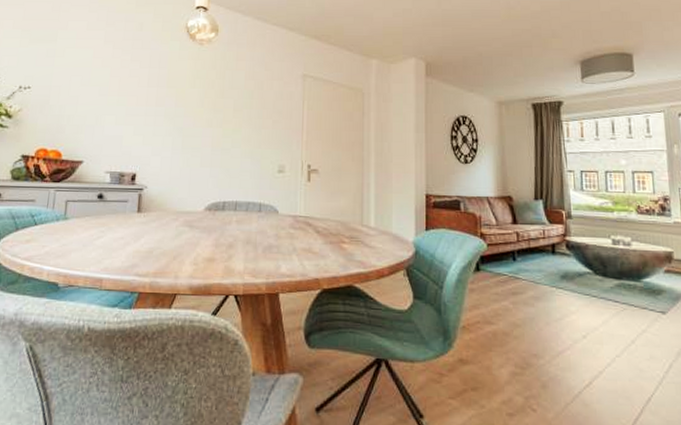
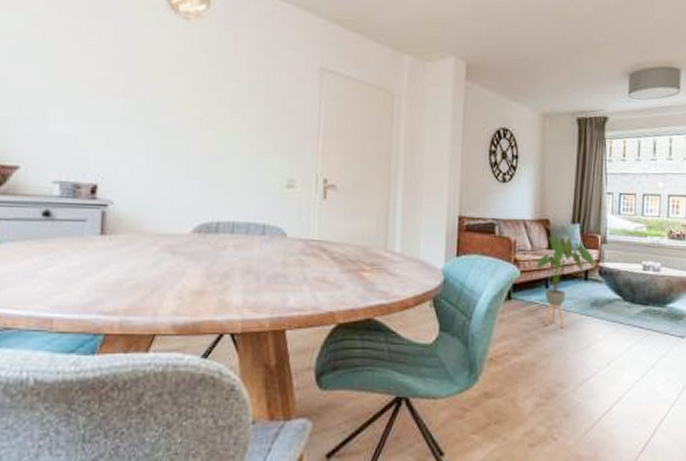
house plant: none [502,211,561,299] -> present [536,235,595,328]

